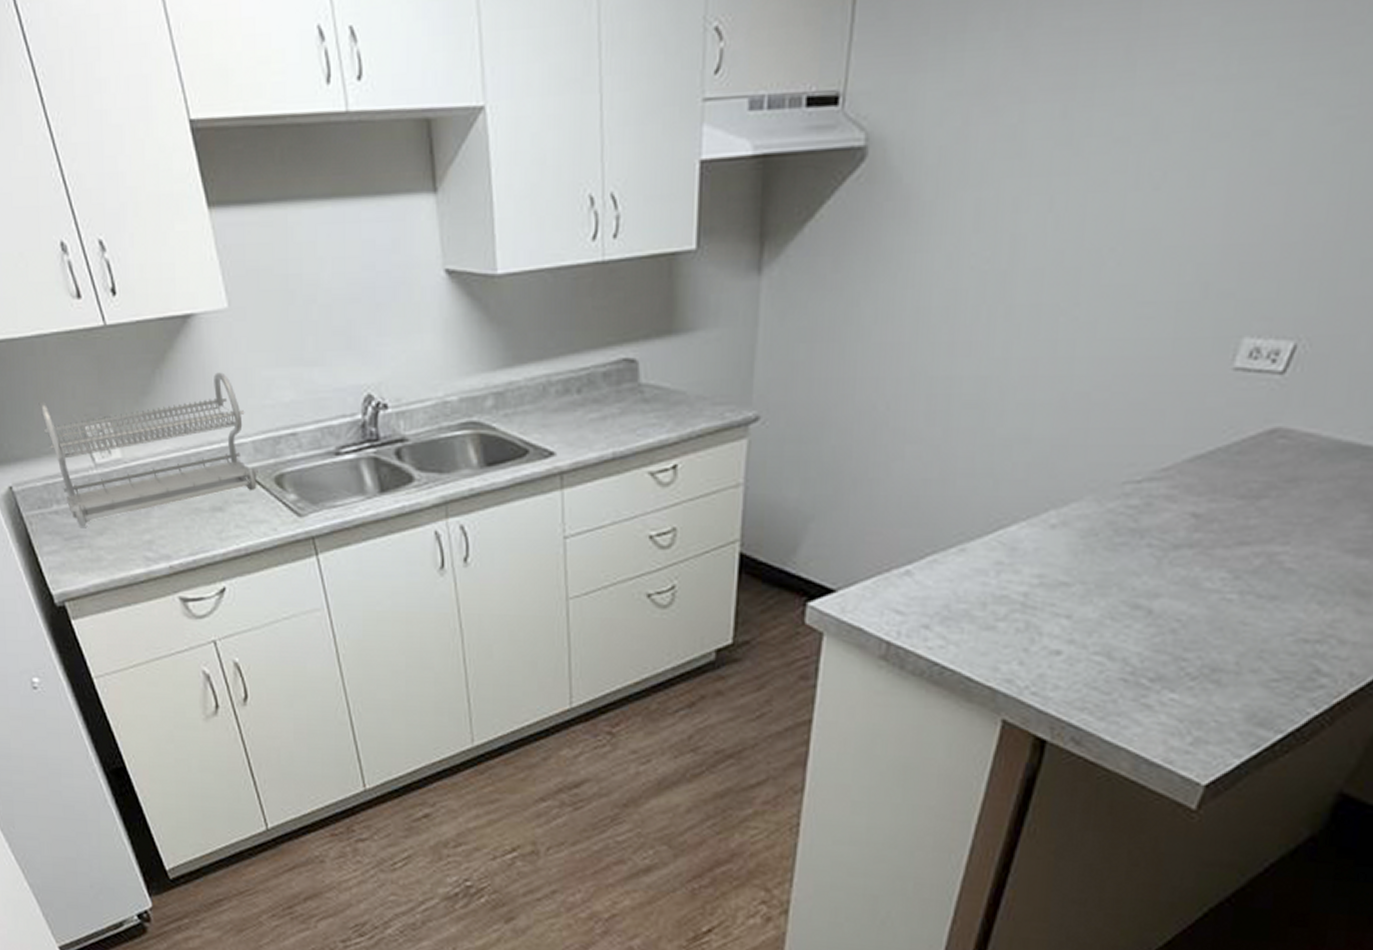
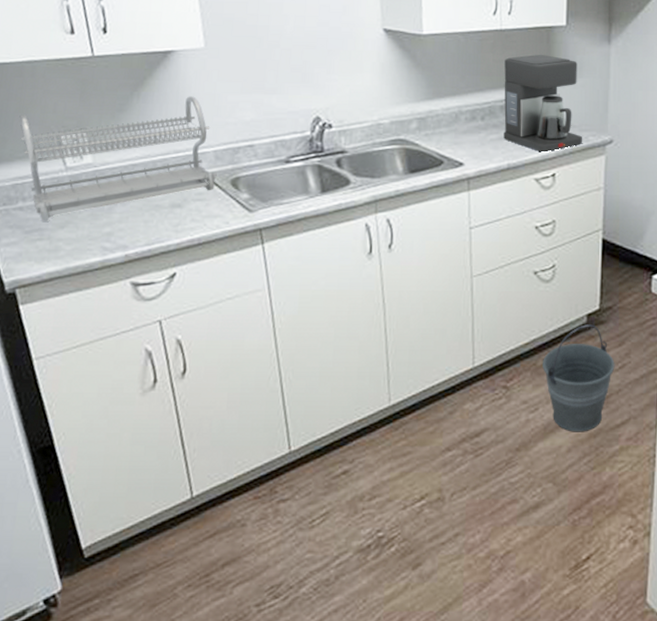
coffee maker: none [607,296,716,436] -> present [504,55,582,153]
bucket: none [657,662,751,791] -> present [543,324,615,432]

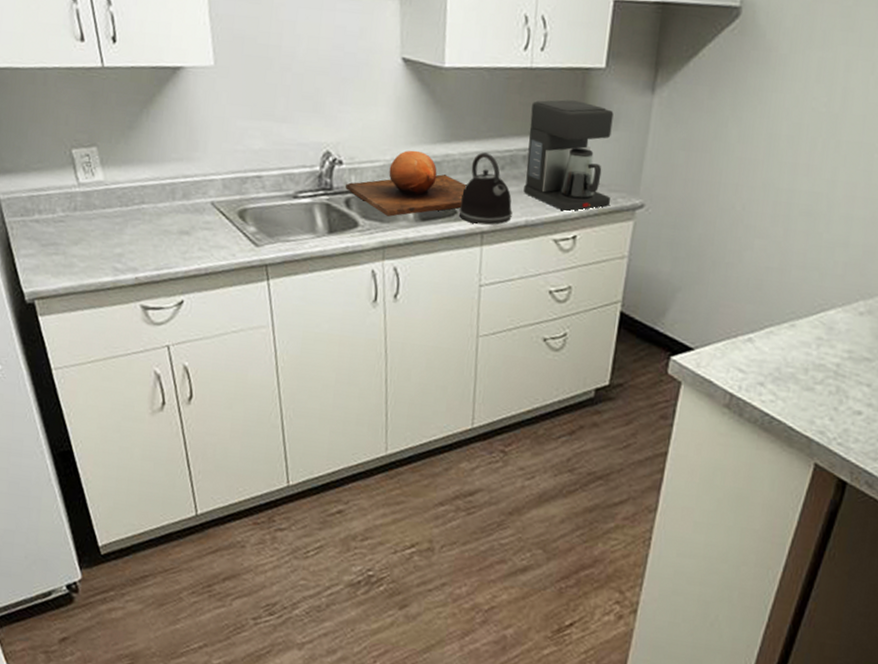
dish rack: present [19,96,217,223] -> none [33,118,225,238]
chopping board: none [336,109,451,172] -> present [345,150,467,217]
kettle: none [445,106,495,172] -> present [459,152,513,226]
bucket: present [543,324,615,432] -> none [543,399,620,506]

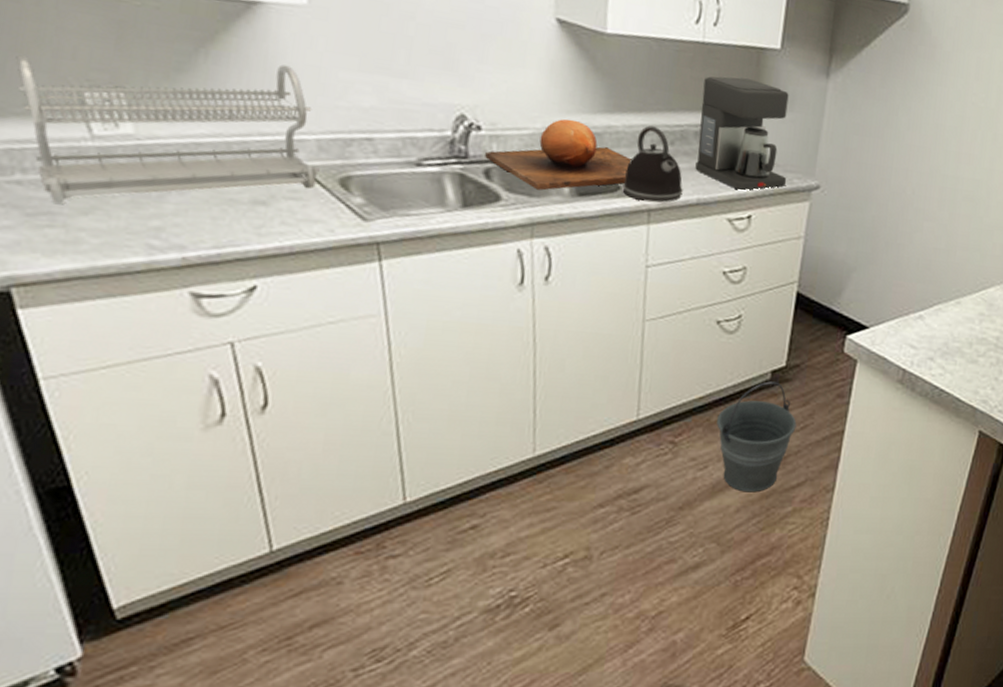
dish rack: none [33,118,225,238] -> present [15,54,320,205]
bucket: none [543,399,620,506] -> present [717,381,797,493]

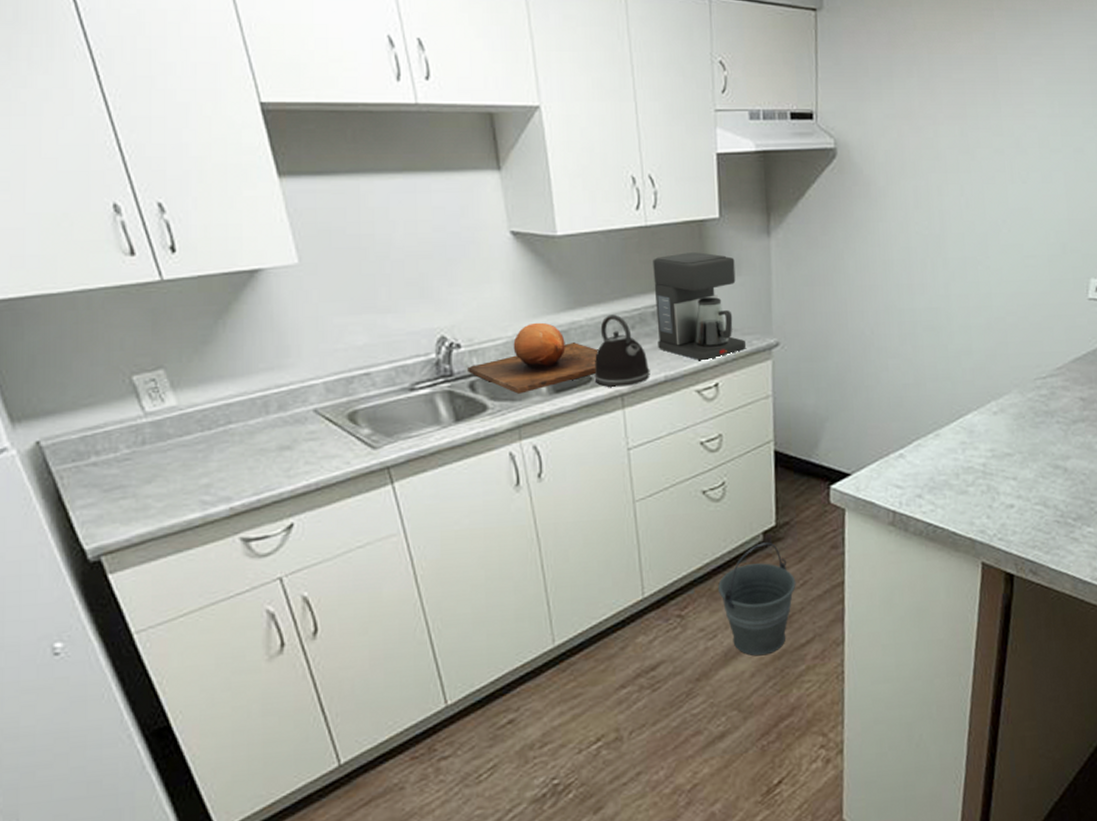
dish rack: present [15,54,320,205] -> none [78,321,330,478]

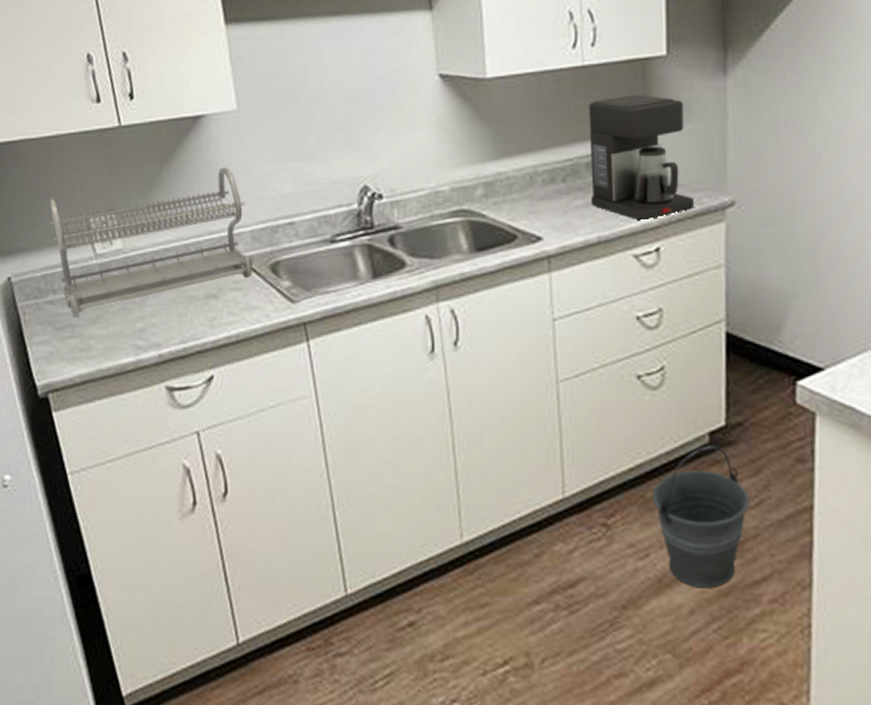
dish rack: none [78,321,330,478] -> present [47,167,255,318]
chopping board: present [468,322,598,394] -> none [388,172,525,251]
kettle: present [594,314,650,388] -> none [519,165,581,248]

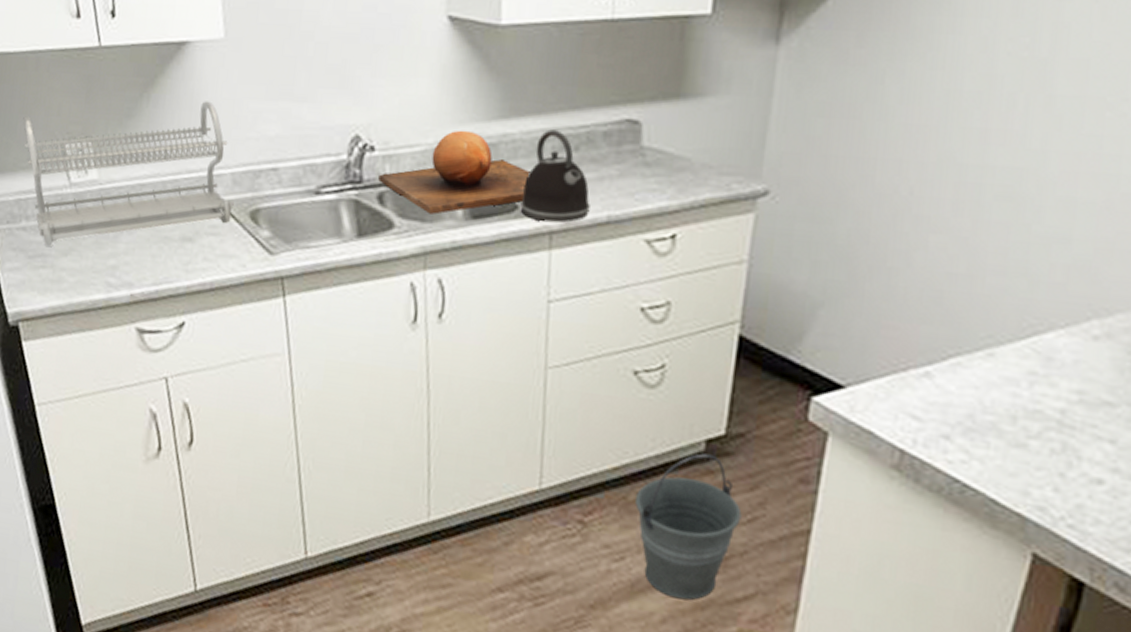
chopping board: none [388,172,525,251] -> present [378,130,530,215]
kettle: none [519,165,581,248] -> present [520,129,590,224]
coffee maker: present [589,95,694,221] -> none [604,57,724,203]

